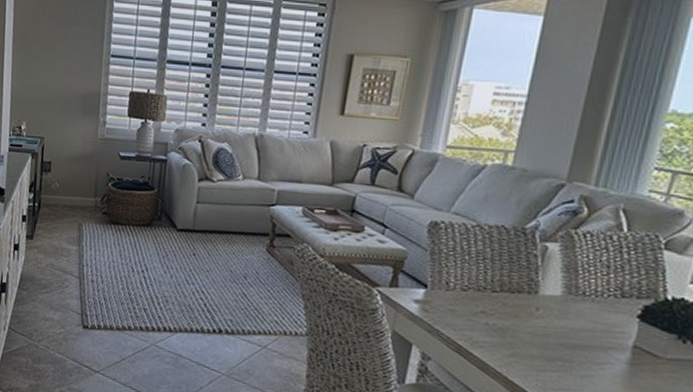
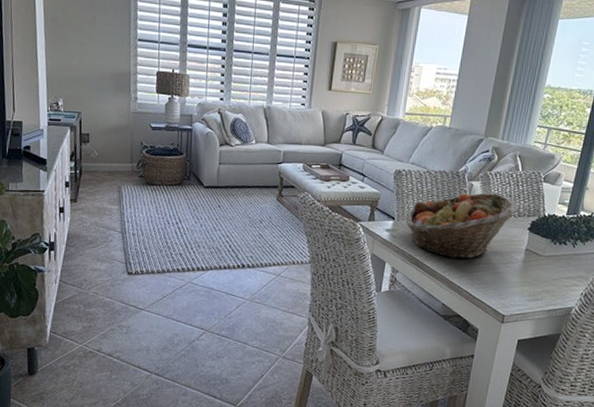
fruit basket: none [443,258,623,352] -> present [405,193,520,259]

